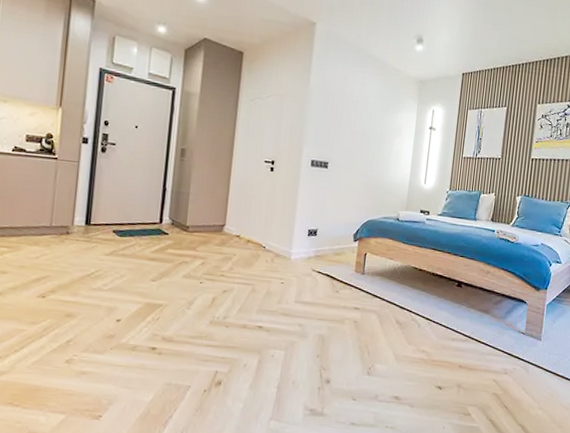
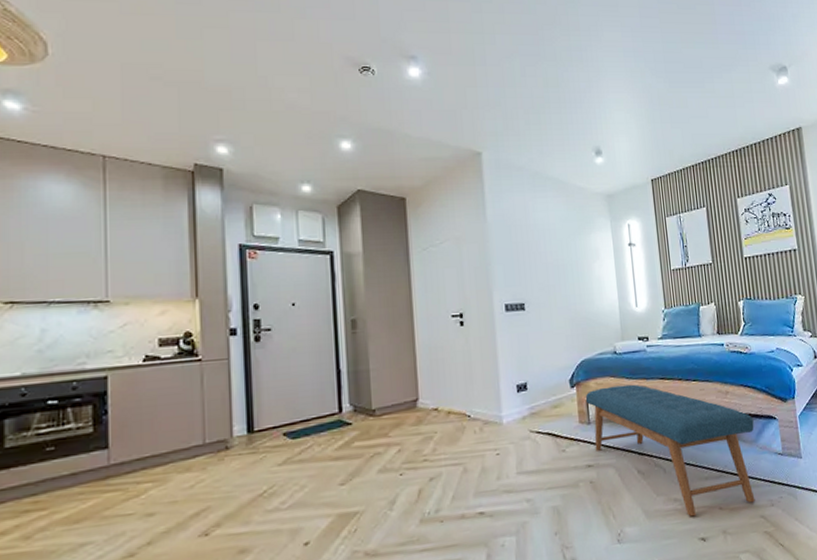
bench: none [364,246,506,368] -> present [586,384,755,517]

